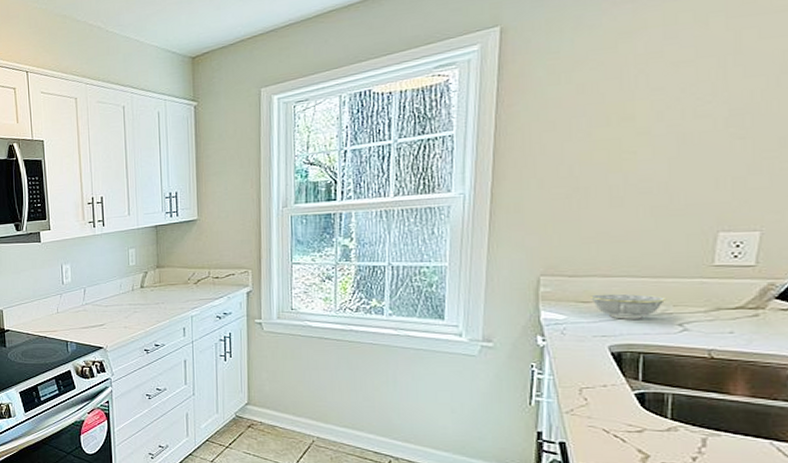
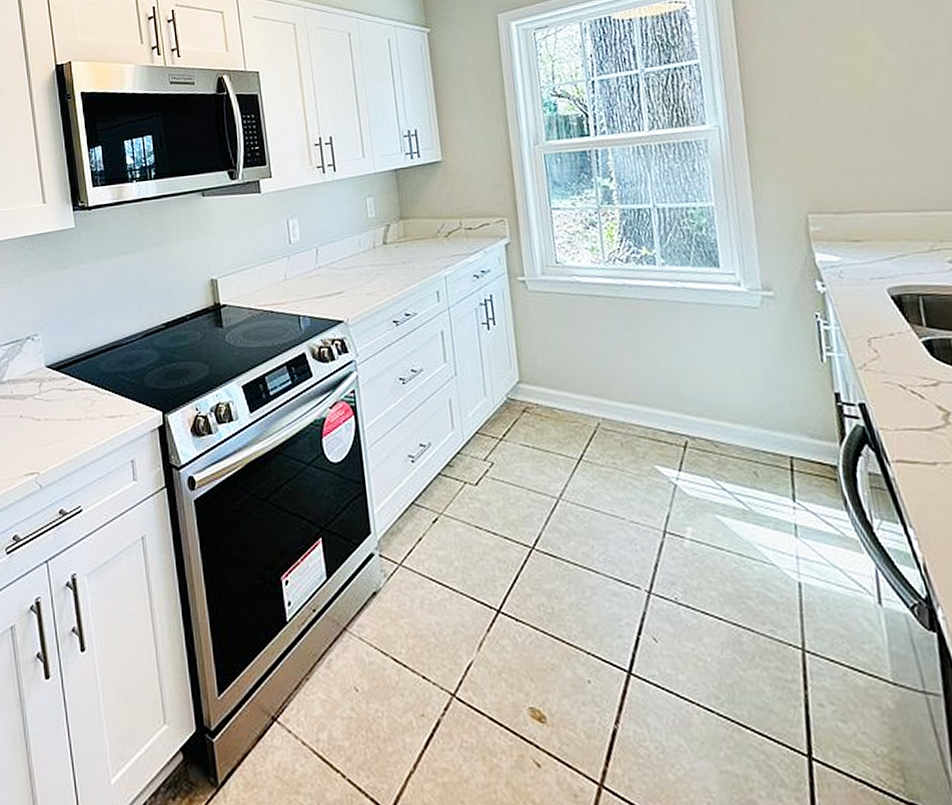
bowl: present [591,293,665,319] -> none [860,230,931,259]

